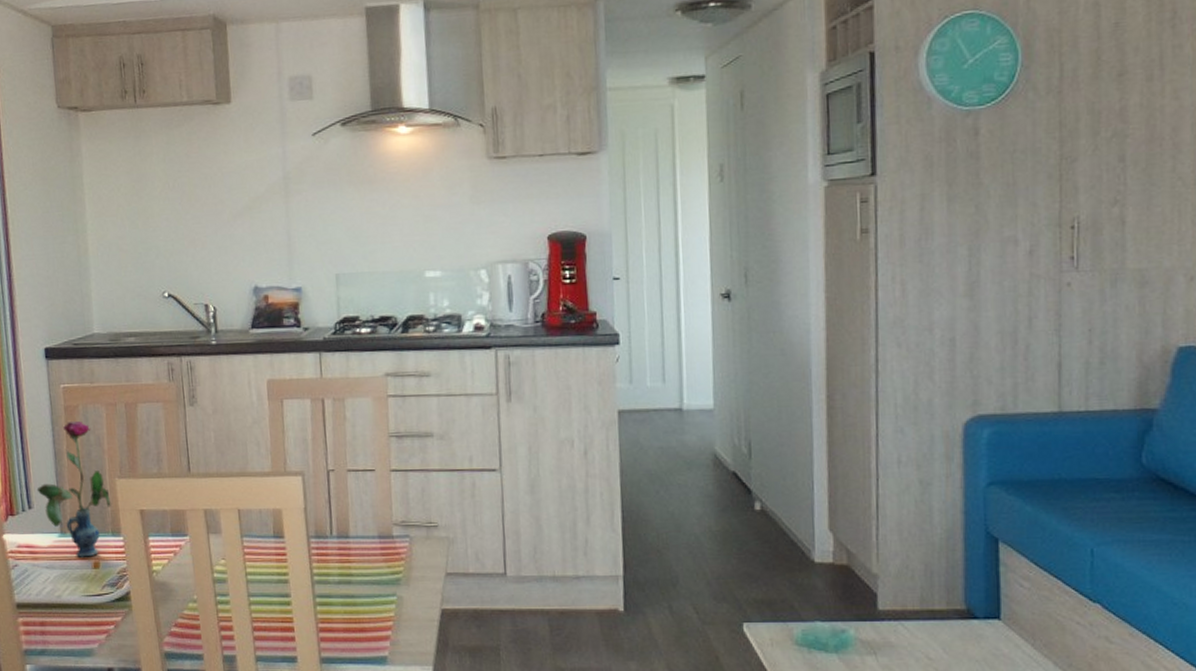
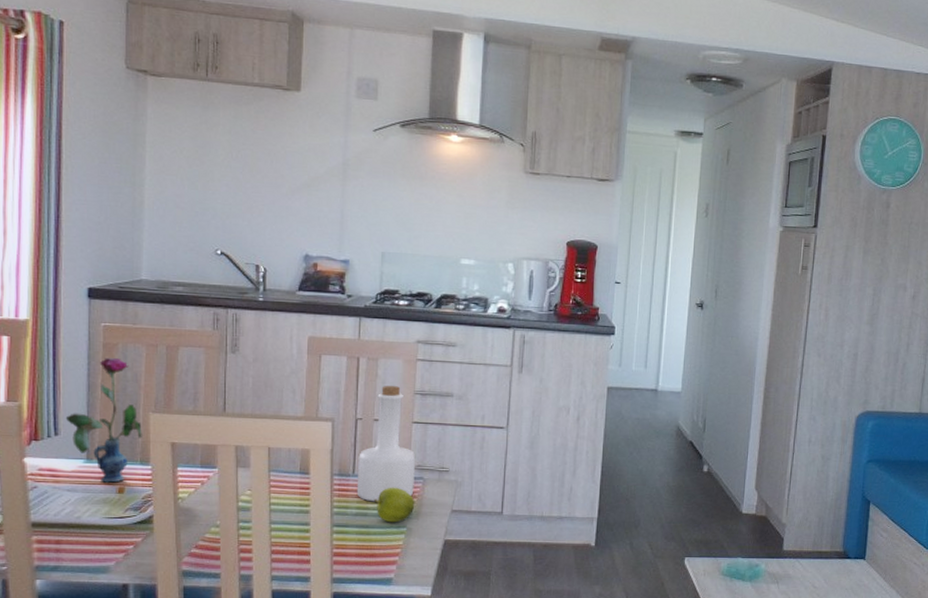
bottle: none [334,428,401,567] -> present [356,385,416,502]
apple: none [357,548,404,591] -> present [374,487,415,523]

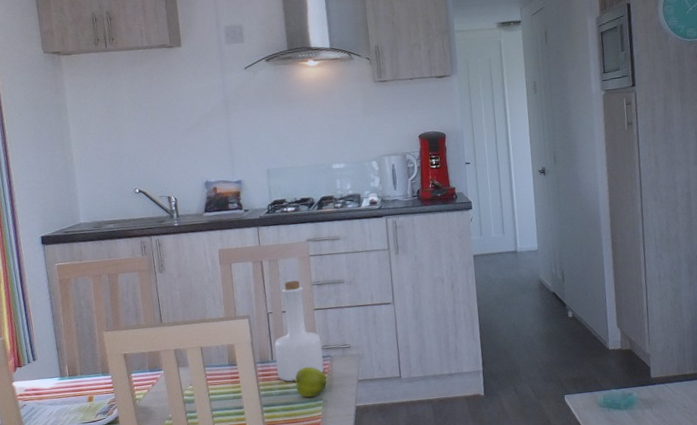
vase: present [65,357,142,483] -> none [39,290,100,394]

